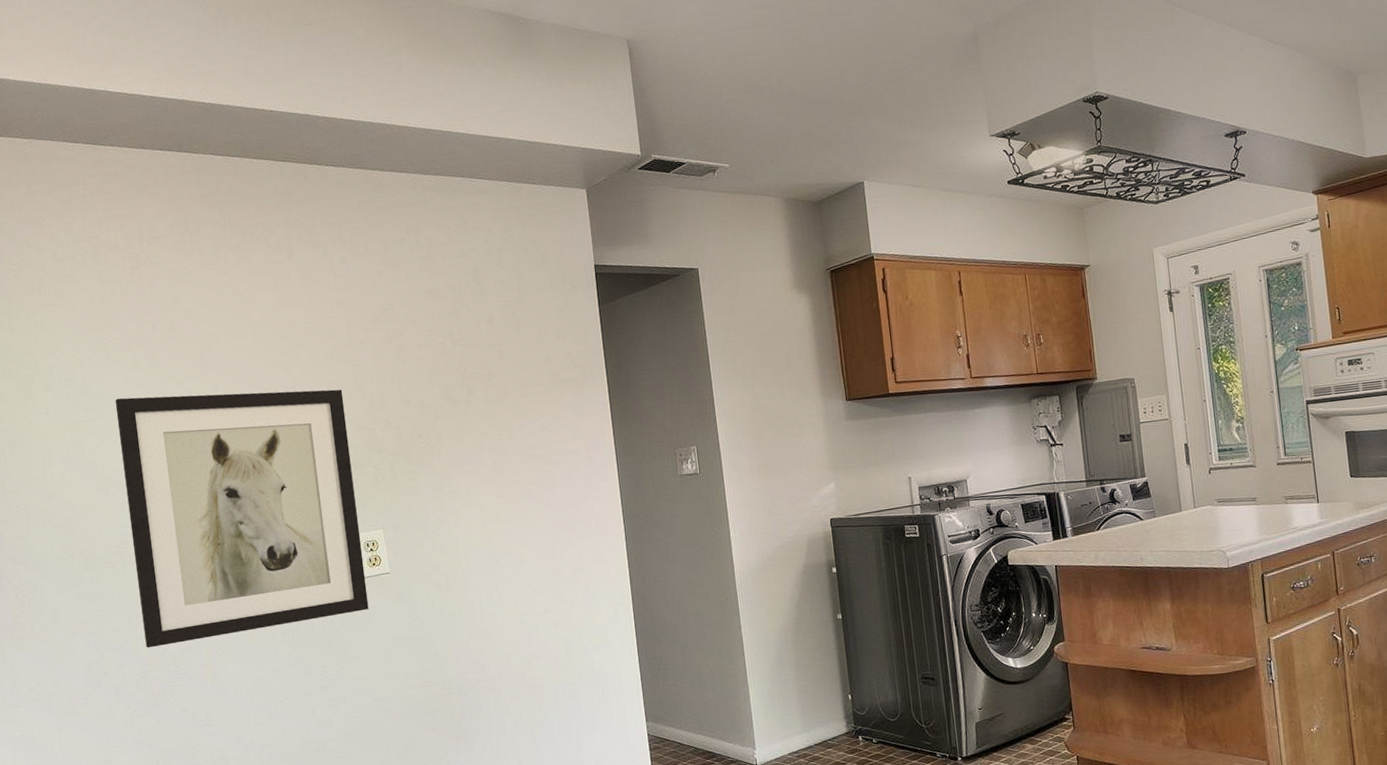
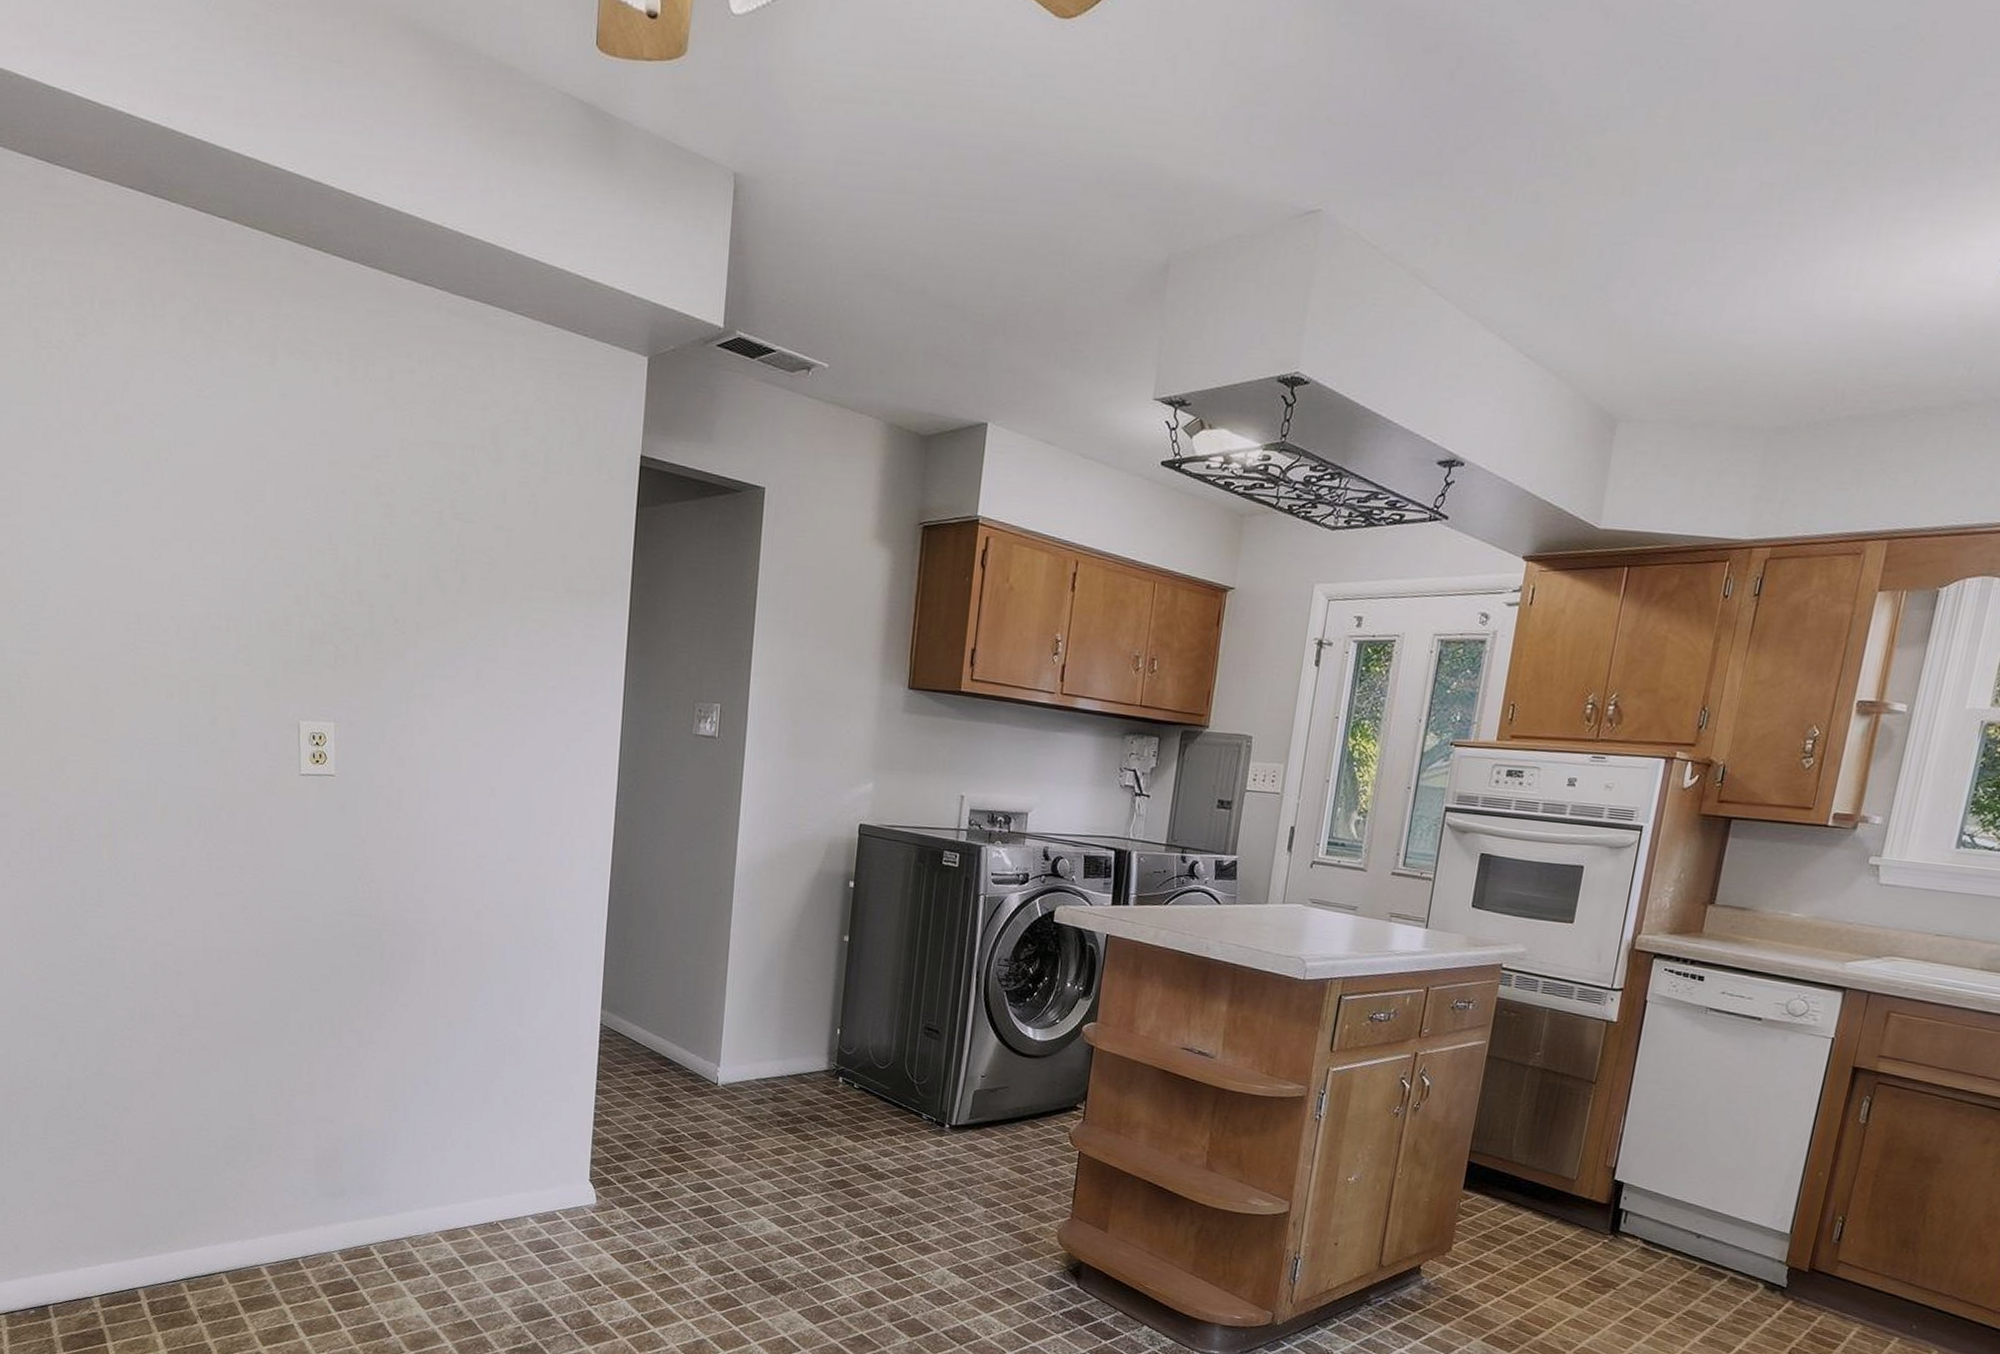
wall art: present [115,389,369,648] -> none [36,494,312,814]

